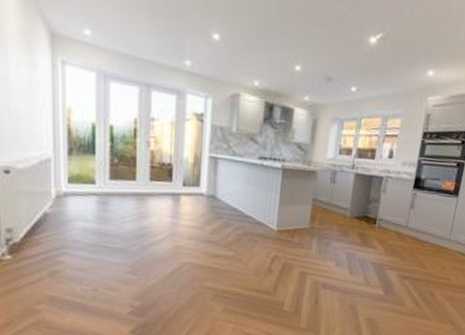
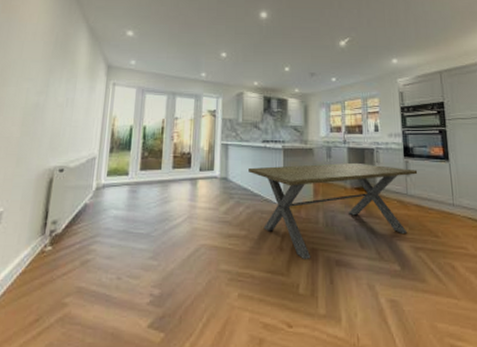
dining table: none [240,186,424,281] -> present [248,162,418,259]

